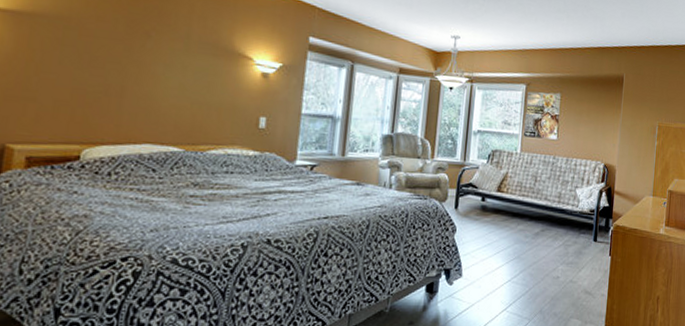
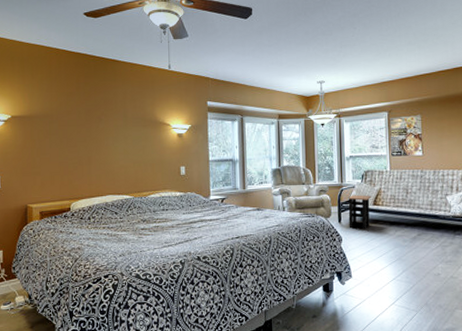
side table: none [466,177,497,220] -> present [348,195,372,229]

